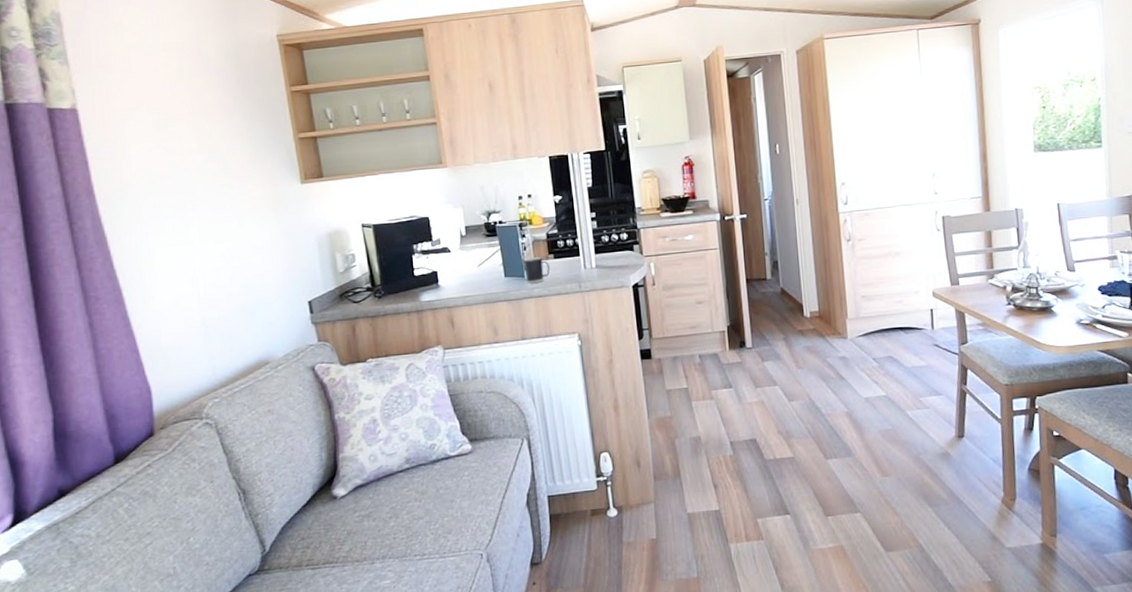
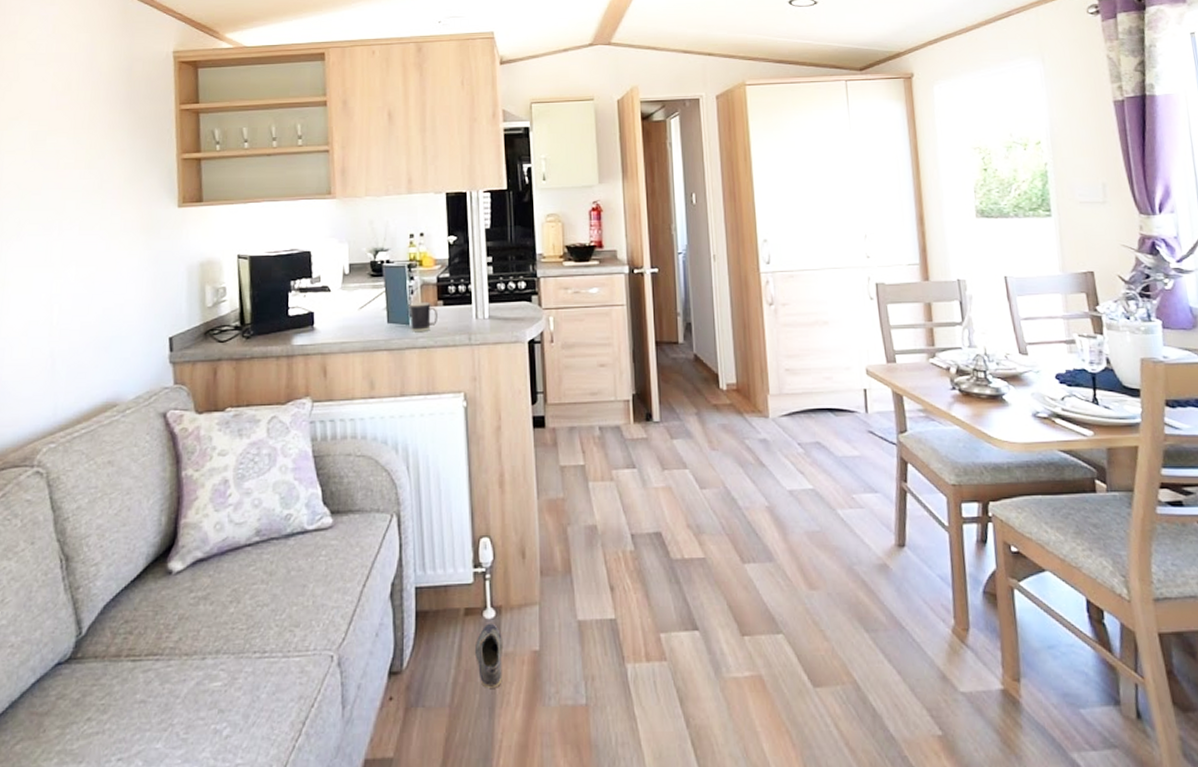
shoe: none [602,520,627,570] -> present [475,623,502,688]

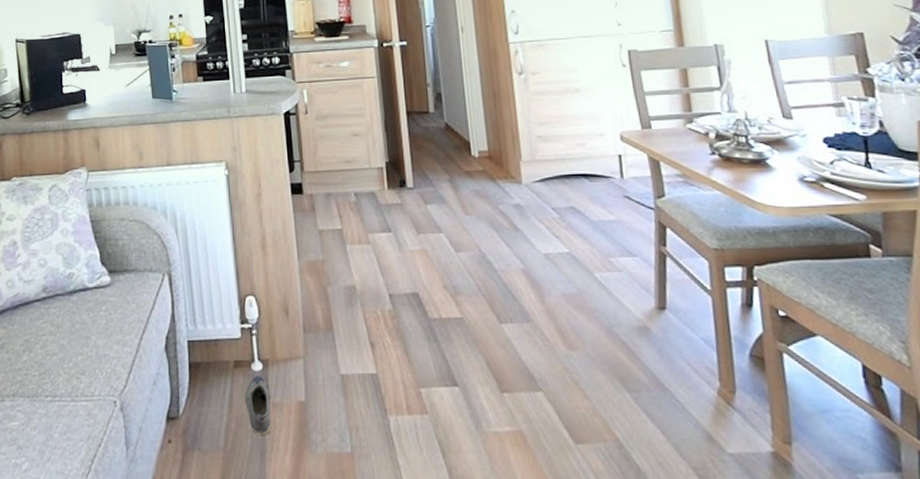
mug: present [409,301,437,332] -> none [171,78,198,107]

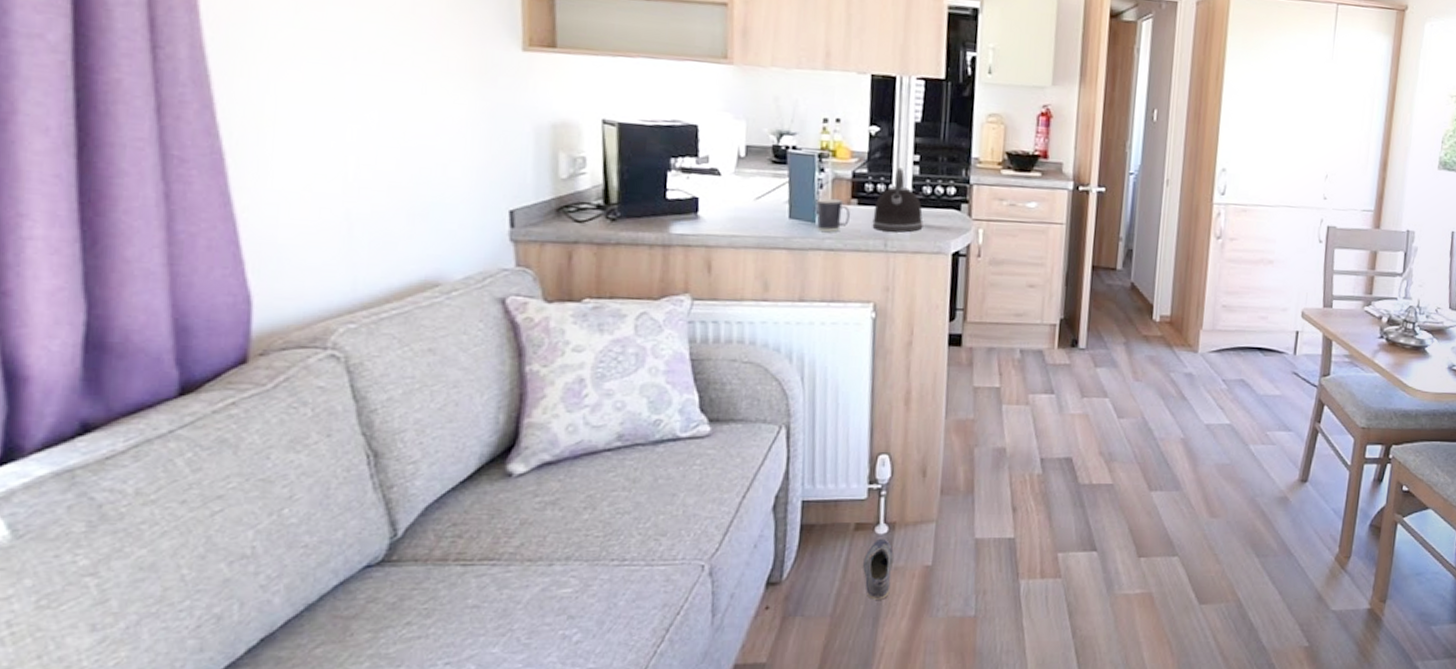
mug: none [171,78,198,107] -> present [815,198,850,233]
kettle: none [216,46,257,101] -> present [872,167,924,233]

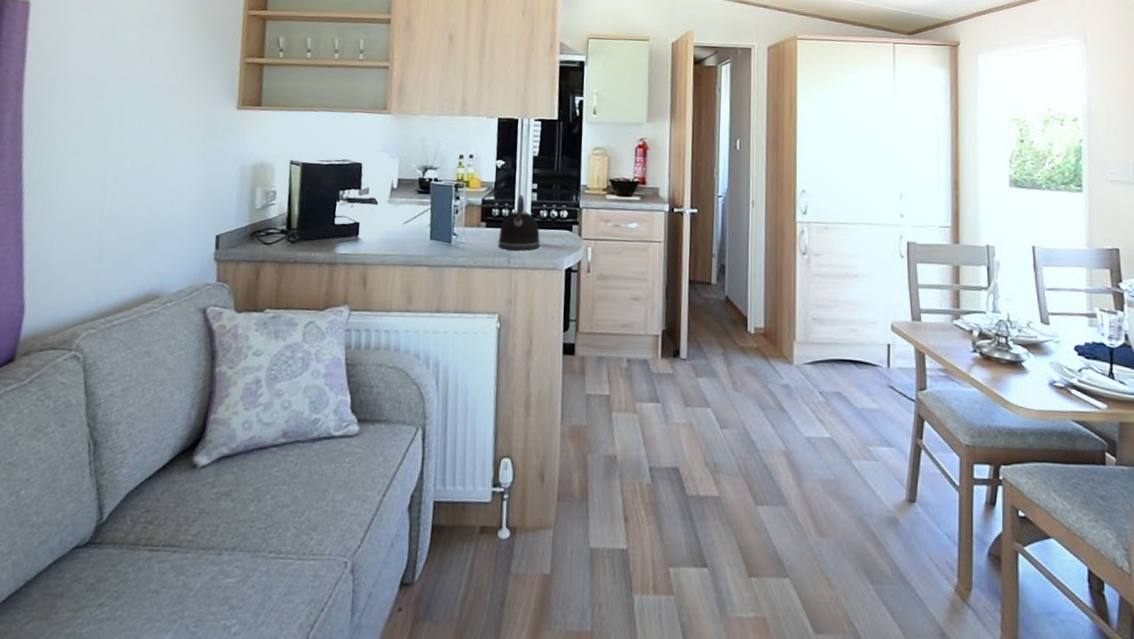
mug: present [815,198,850,233] -> none [452,221,480,252]
shoe: present [863,538,894,600] -> none [487,543,515,608]

